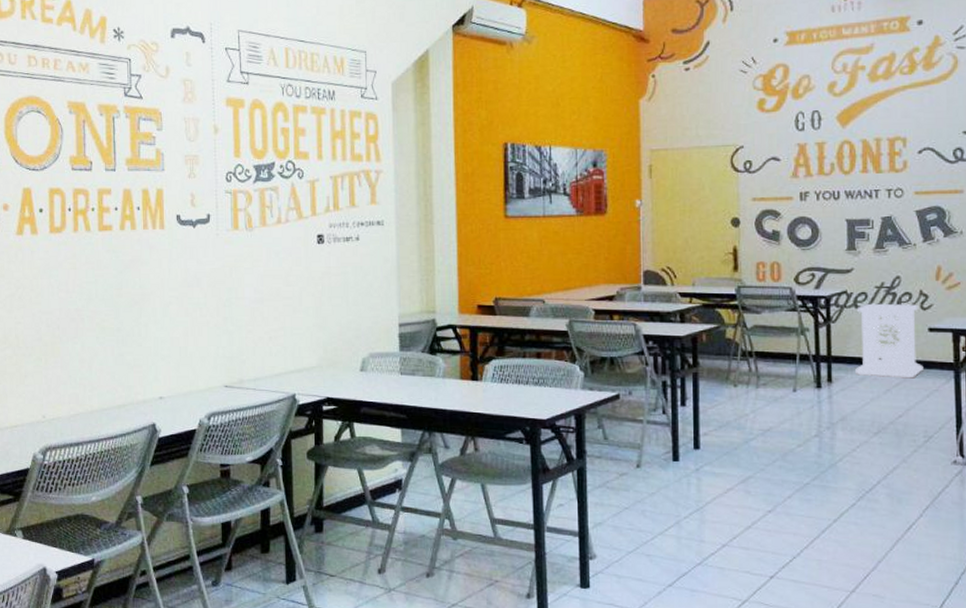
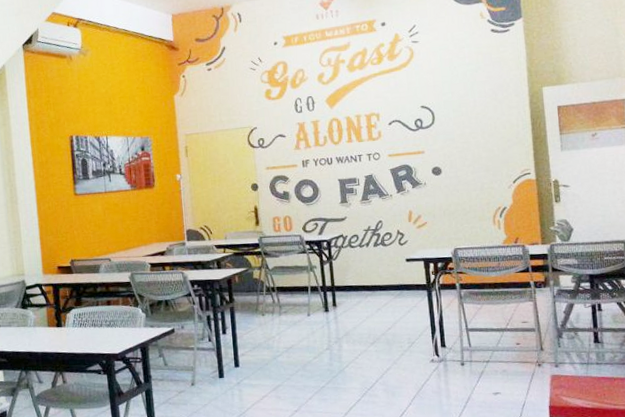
trash can: present [855,303,924,379] -> none [352,241,404,300]

